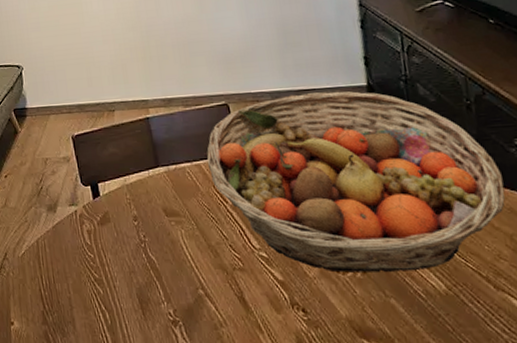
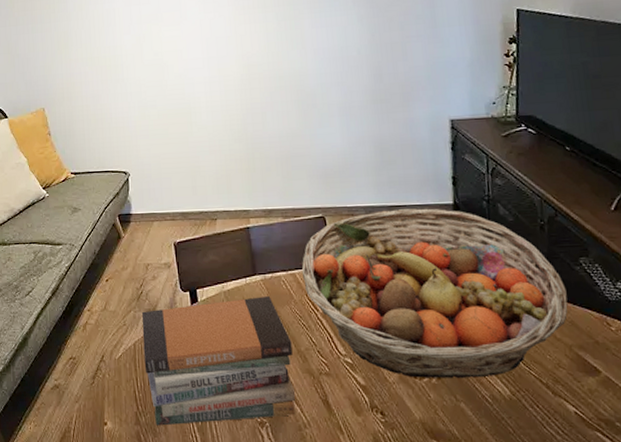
book stack: none [43,189,209,325] -> present [141,296,295,426]

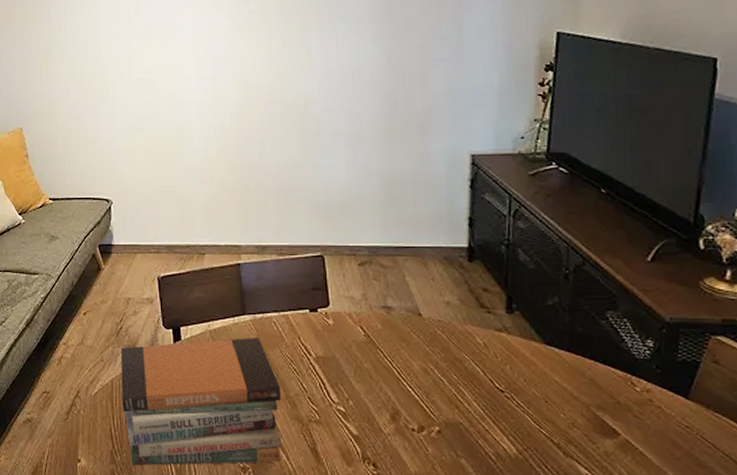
fruit basket: present [301,208,568,378] -> none [295,251,589,434]

